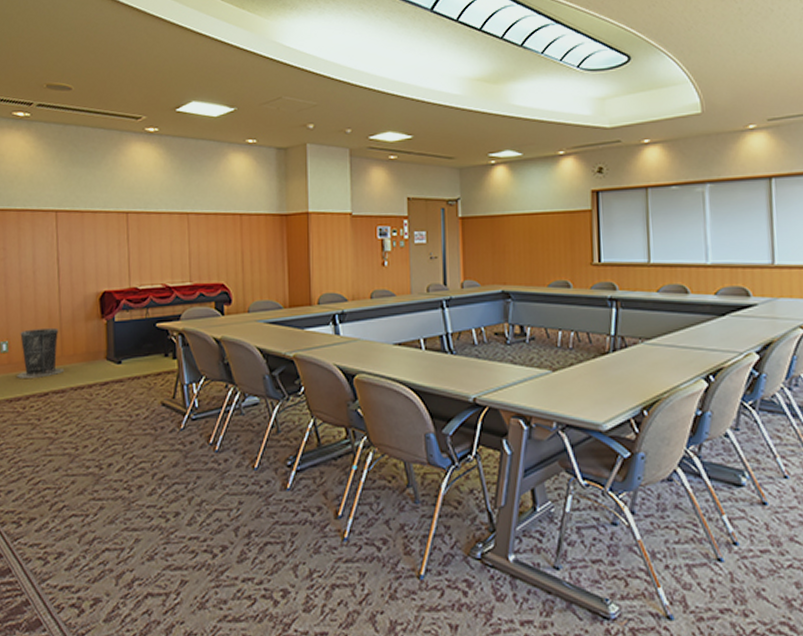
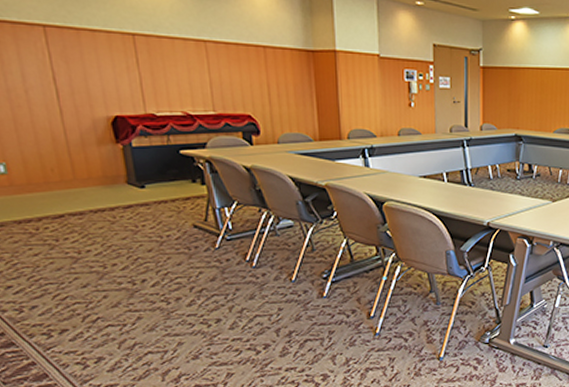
trash can: present [17,327,65,378] -> none [19,150,80,200]

